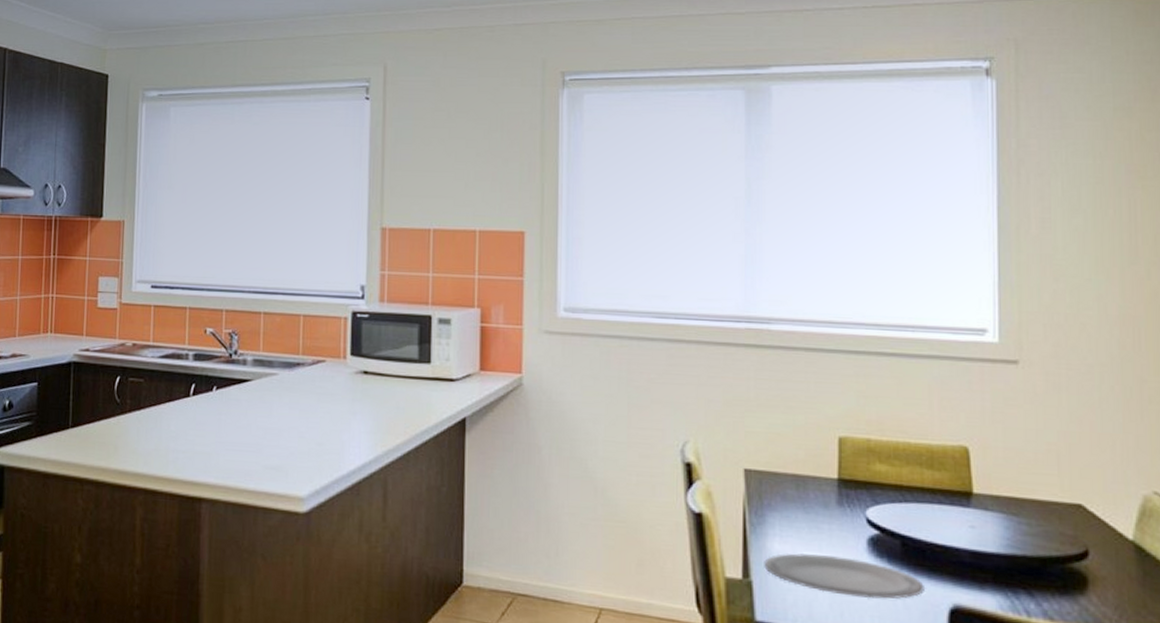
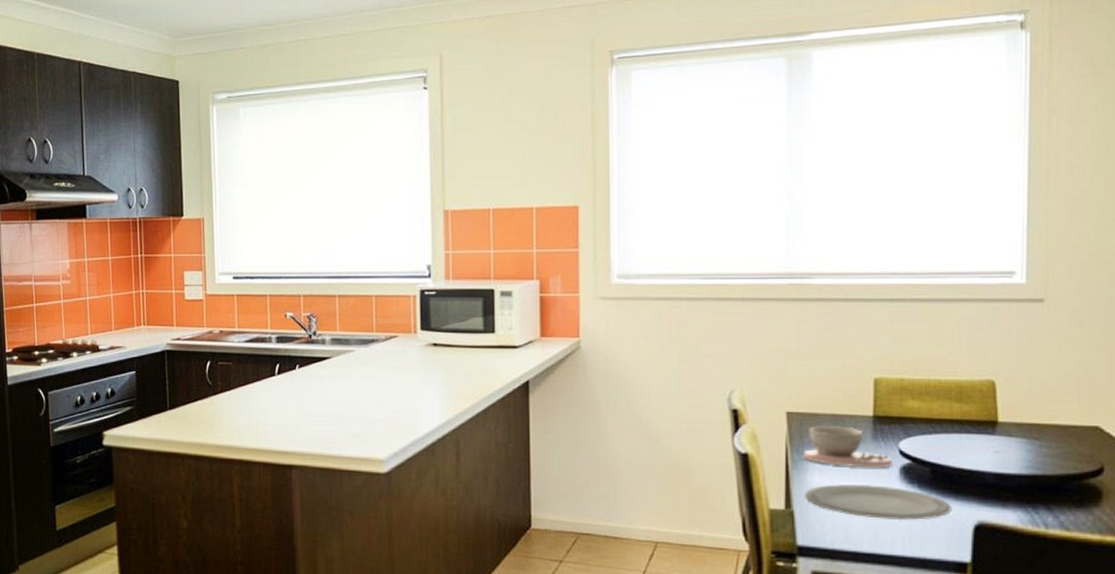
bowl: none [762,485,859,539] -> present [803,425,892,469]

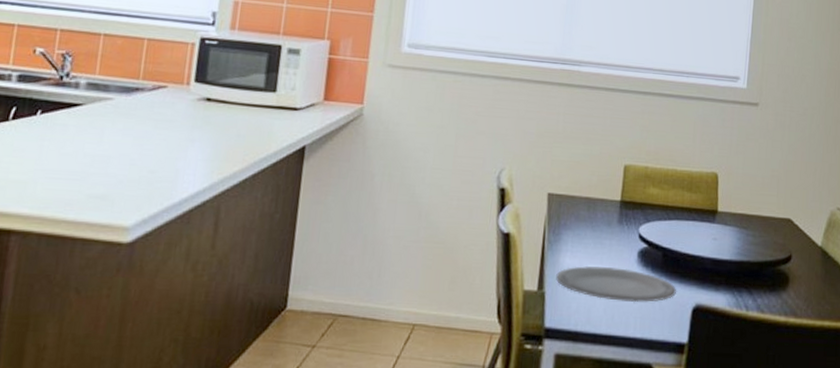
bowl: present [803,425,892,469] -> none [558,207,633,252]

